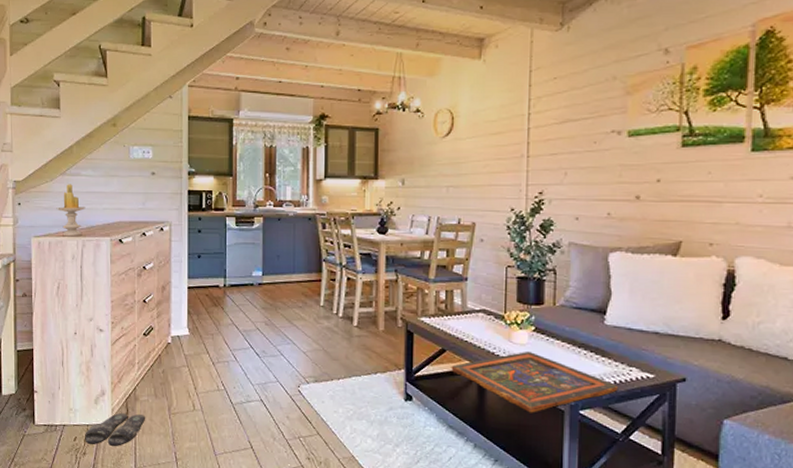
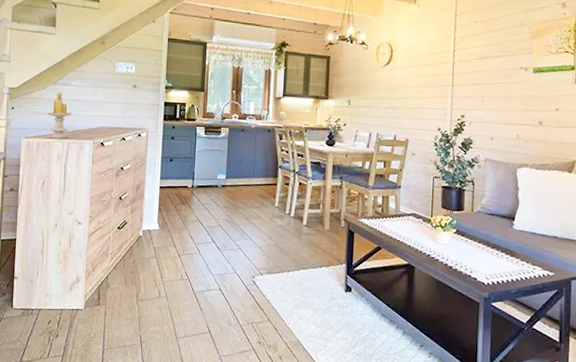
slippers: present [85,413,145,446] -> none [58,299,115,329]
painted panel: present [451,351,619,413] -> none [385,250,524,305]

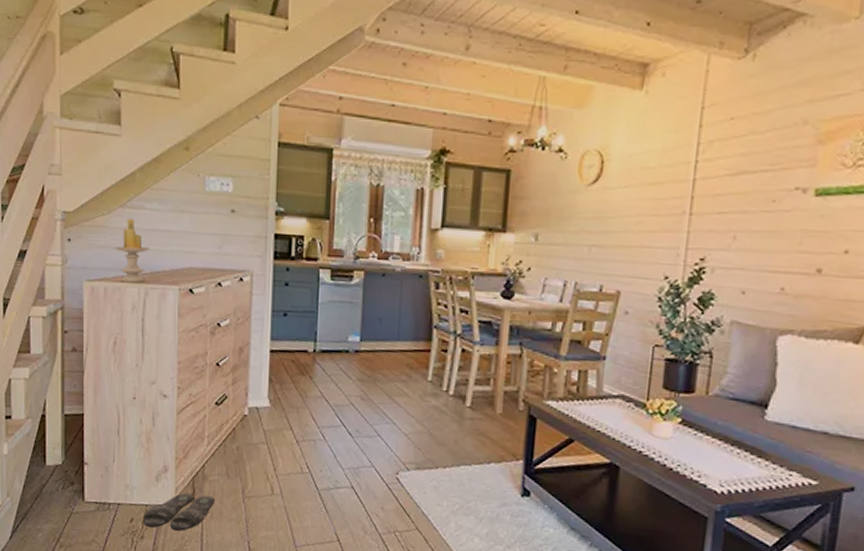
slippers: none [58,299,115,329] -> present [143,493,214,531]

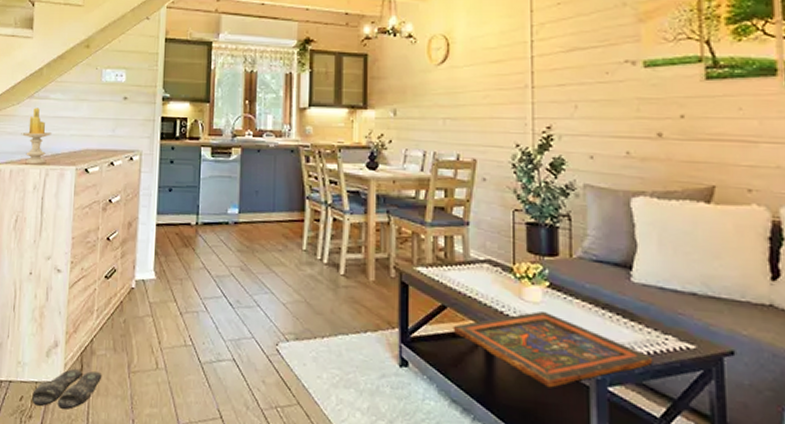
painted panel: none [578,446,775,519] -> present [453,310,653,388]

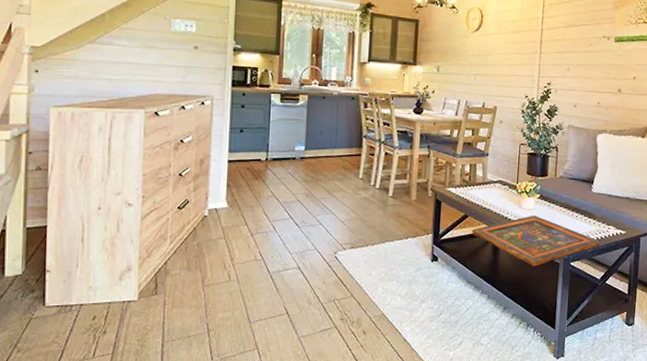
candle: present [21,107,52,165] -> none [82,53,118,108]
slippers: present [32,369,101,409] -> none [106,288,176,322]

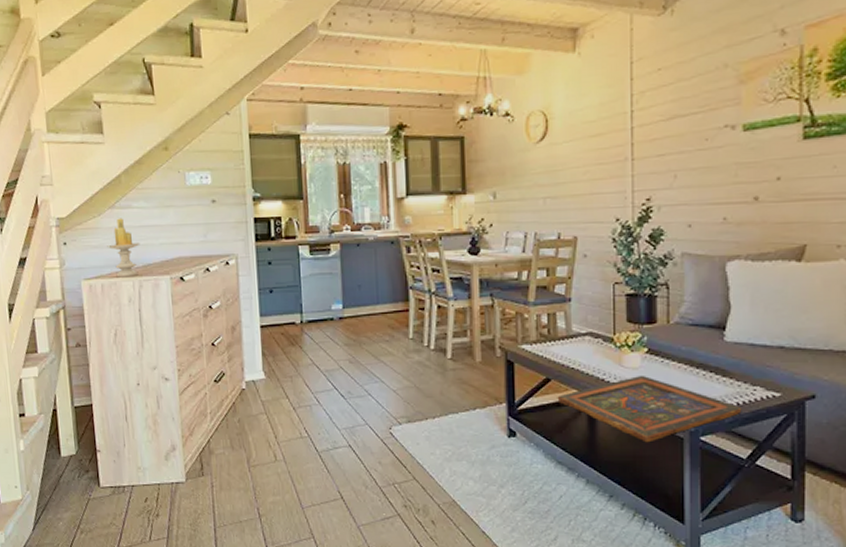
candle: none [82,53,118,108] -> present [107,218,140,278]

